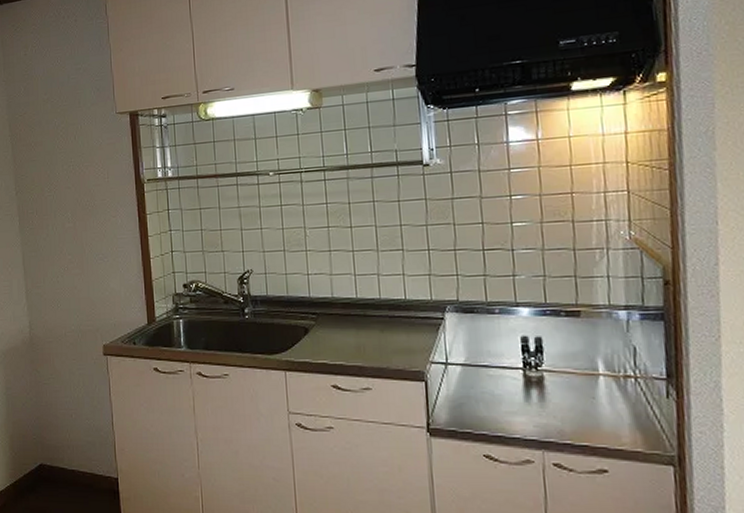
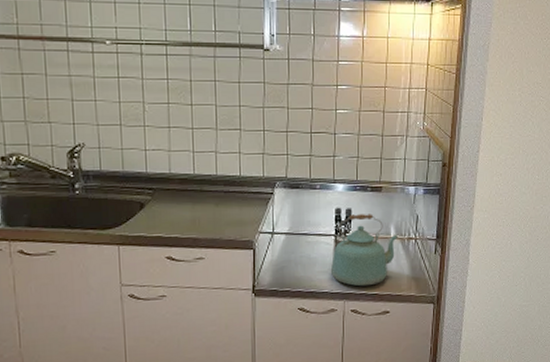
kettle: none [520,344,611,435] -> present [330,214,399,287]

